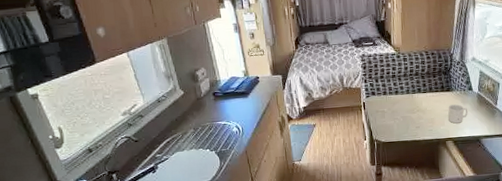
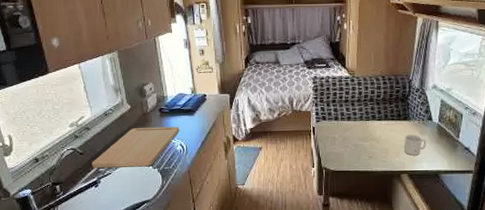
cutting board: none [148,109,235,154] -> present [92,126,180,168]

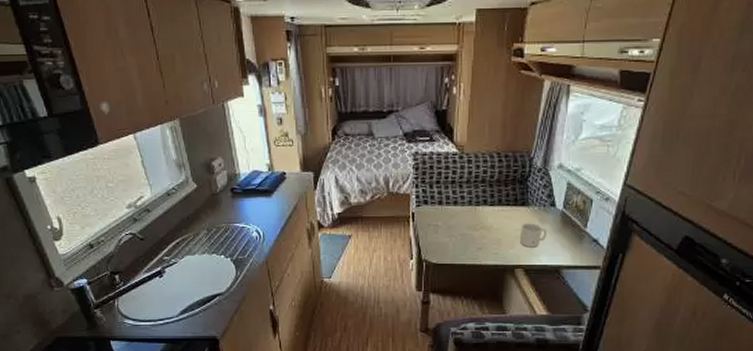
cutting board: present [92,126,180,168] -> none [154,209,255,256]

